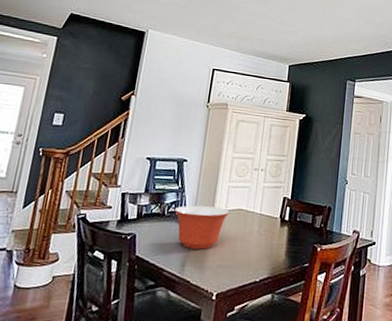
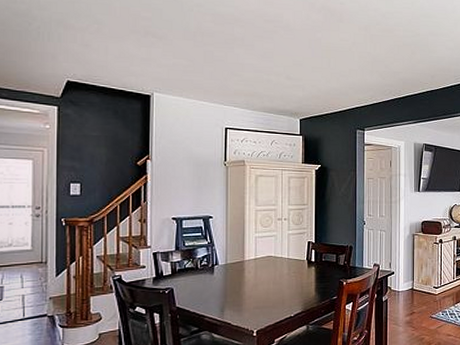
mixing bowl: present [174,205,231,250] -> none [206,256,260,295]

